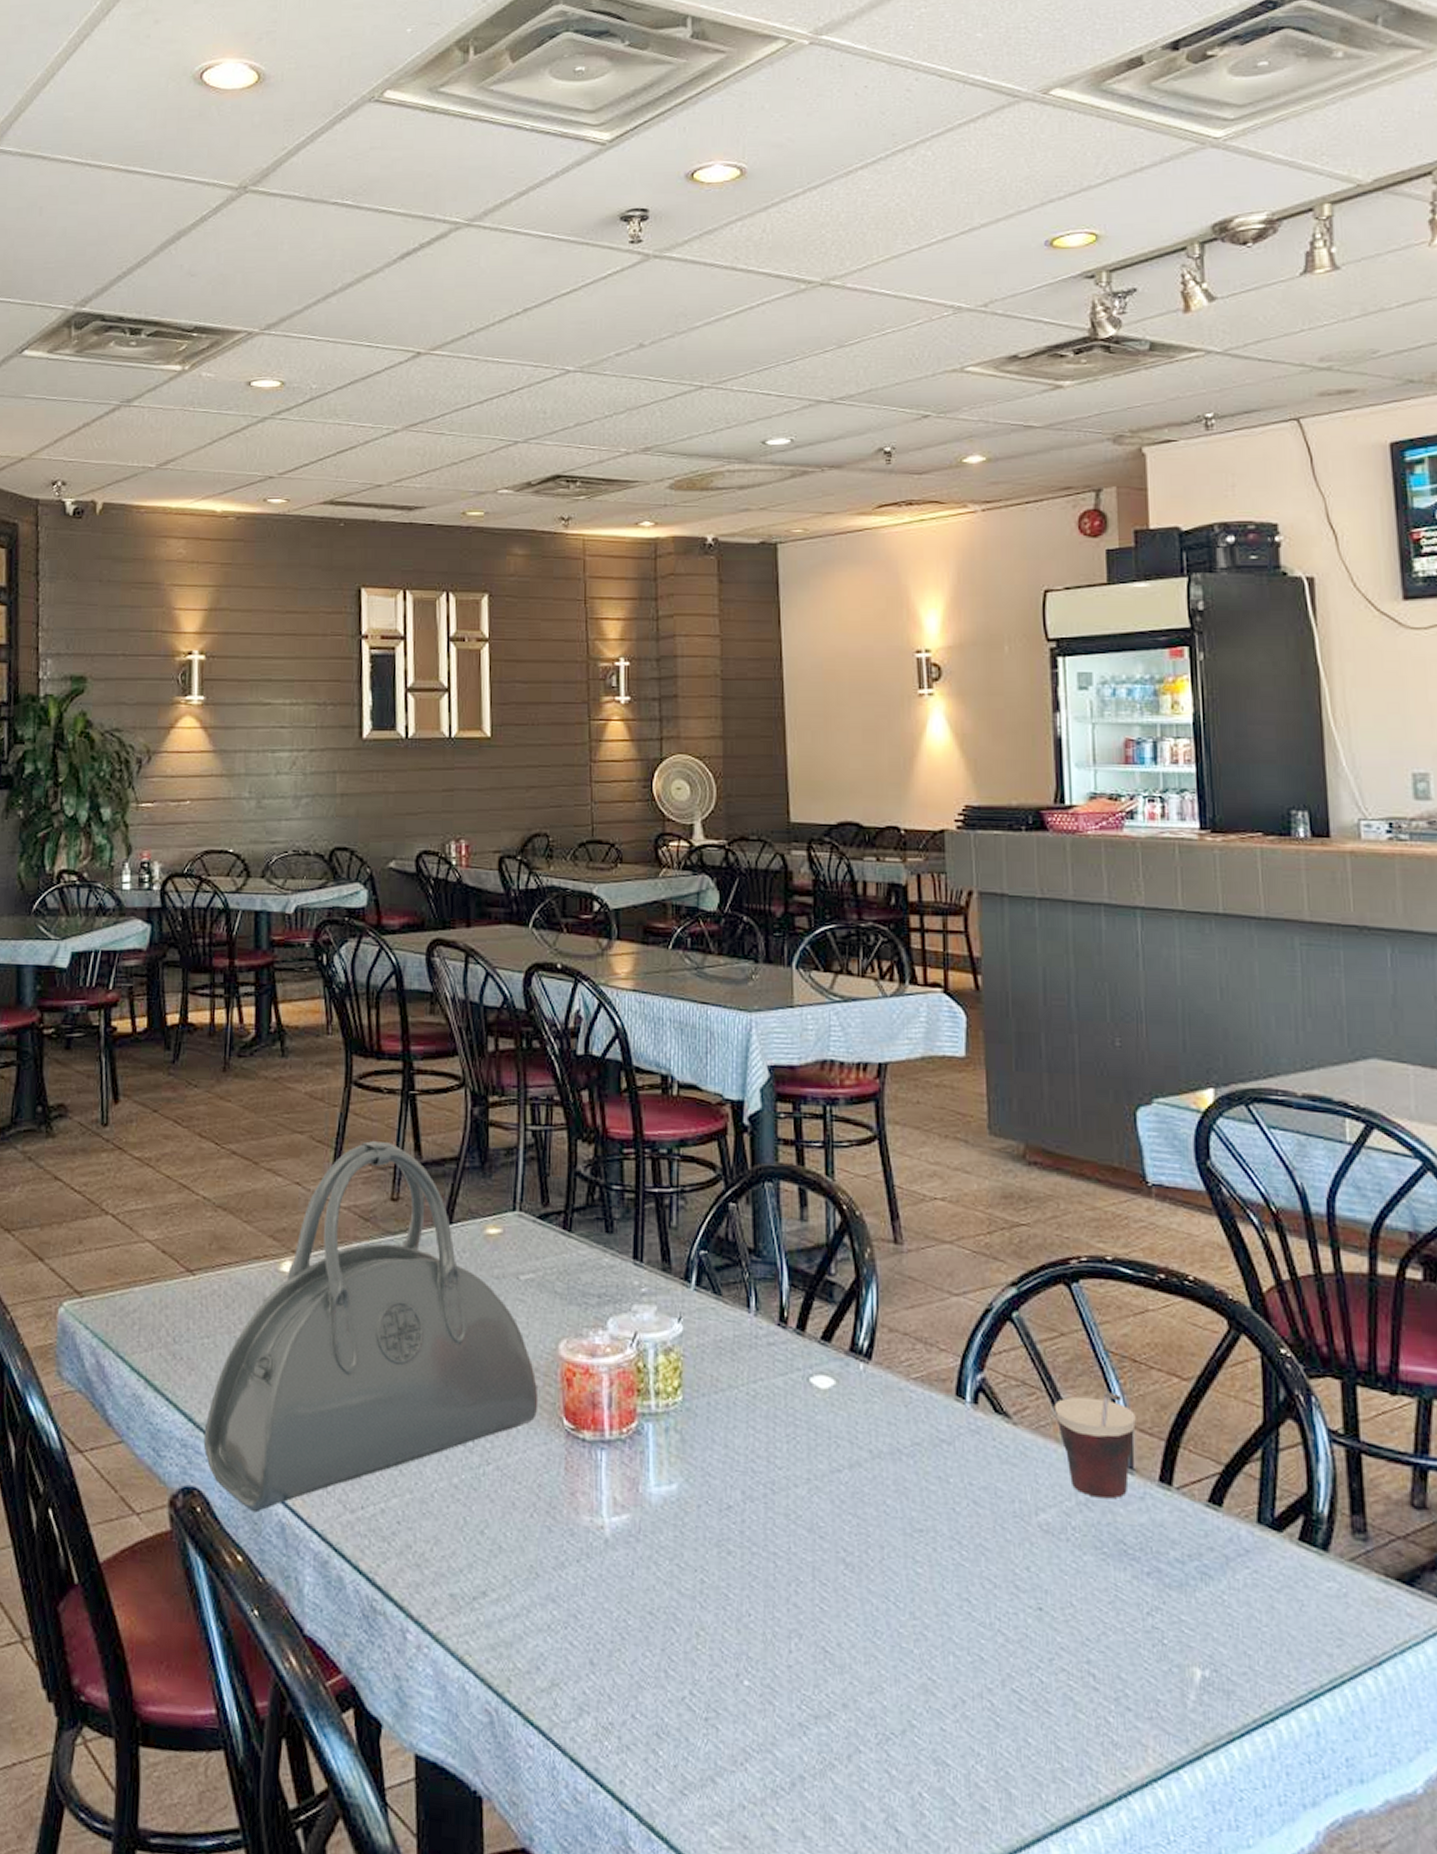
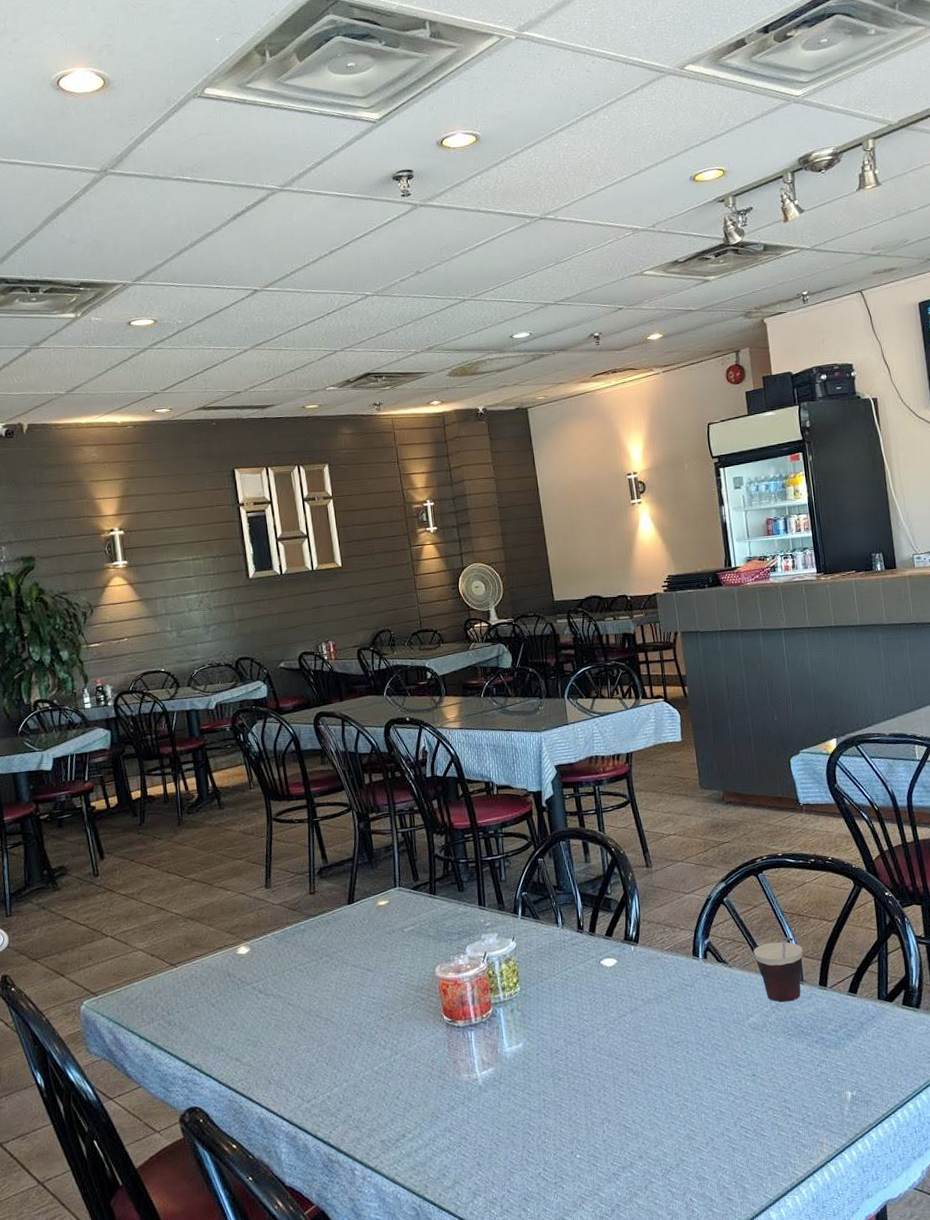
handbag: present [203,1141,539,1513] -> none [198,856,426,1115]

